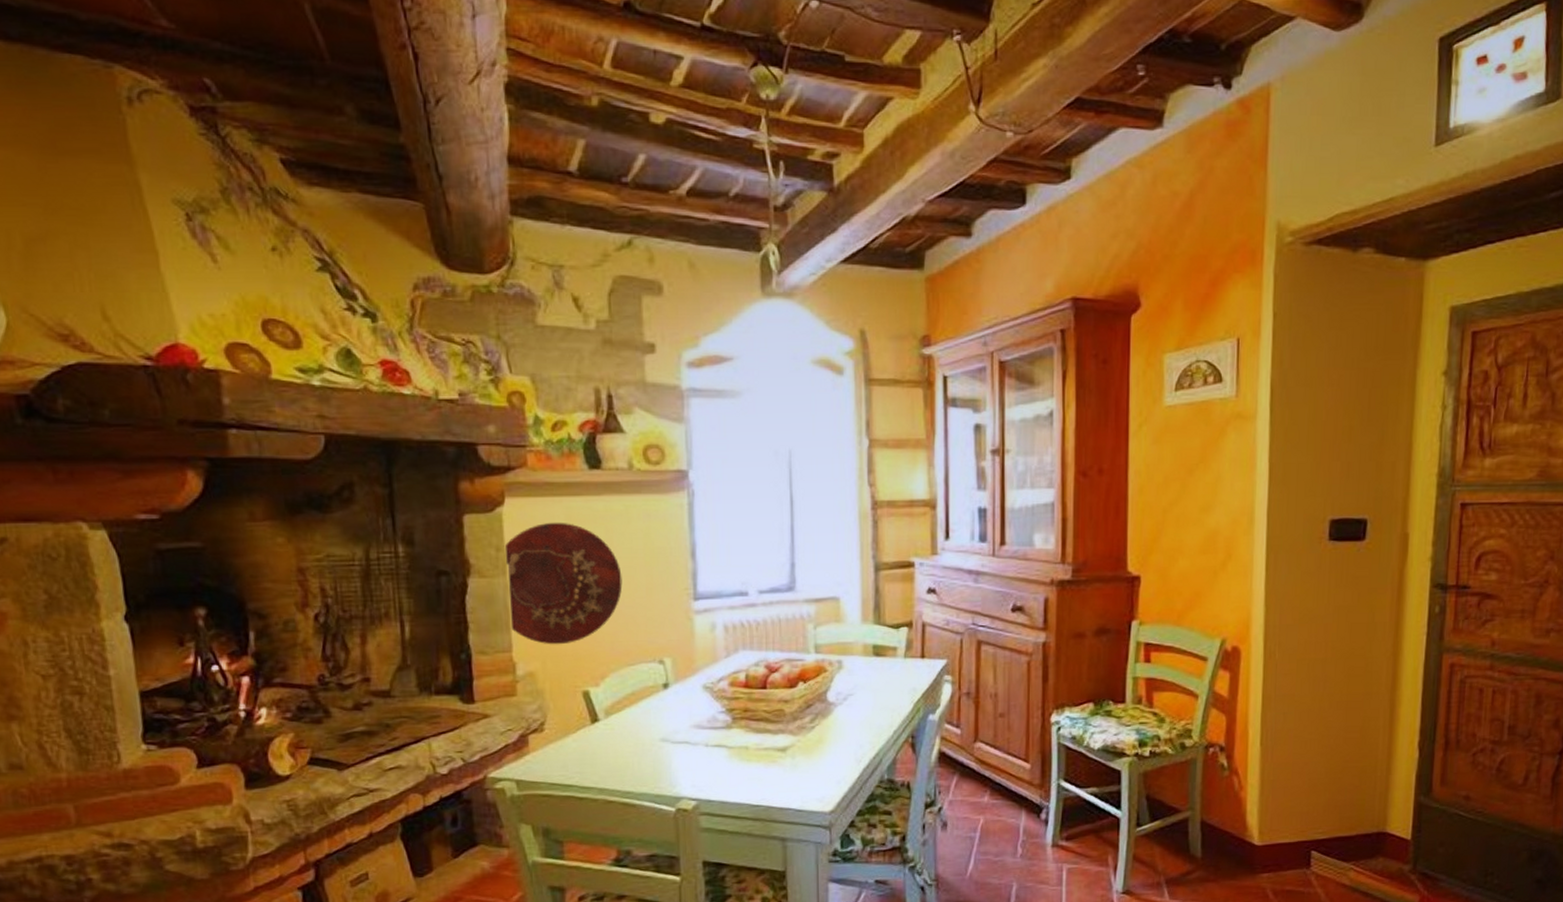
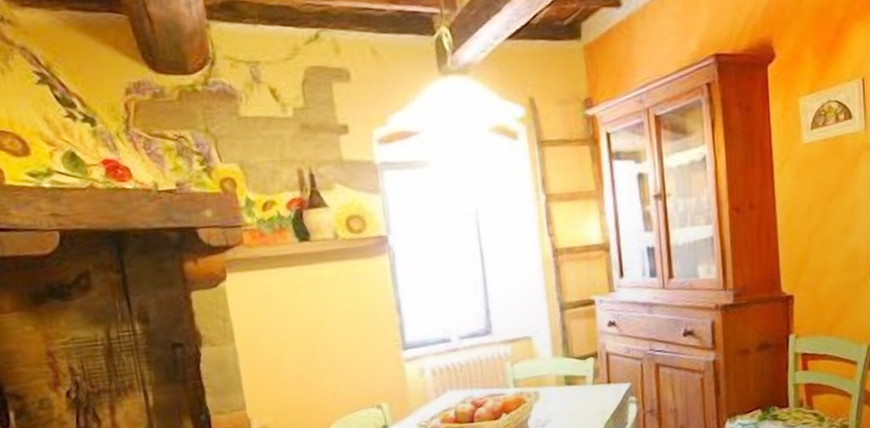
decorative platter: present [503,522,623,645] -> none [229,291,339,401]

